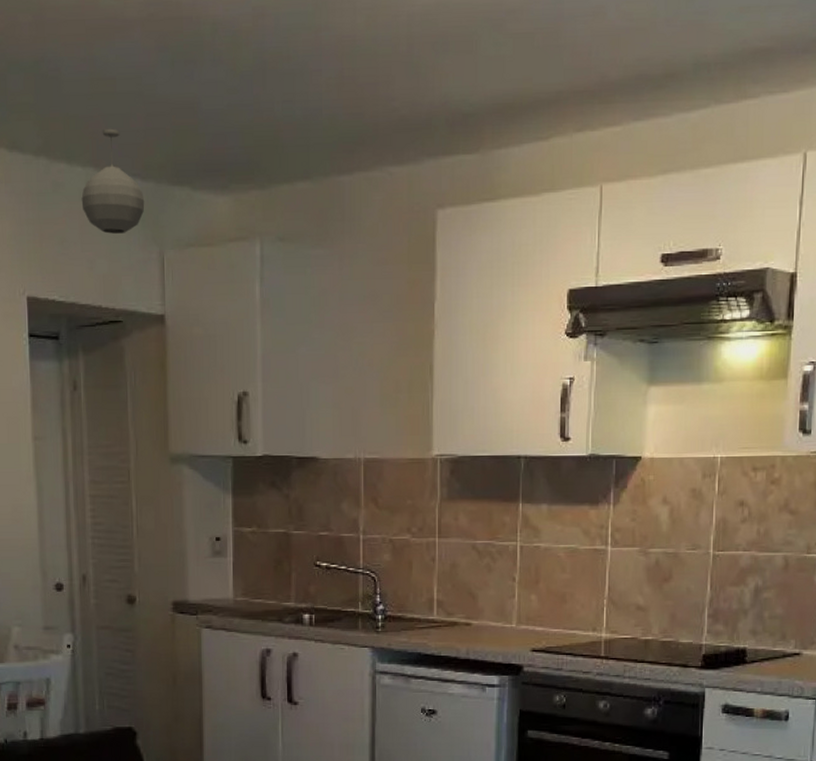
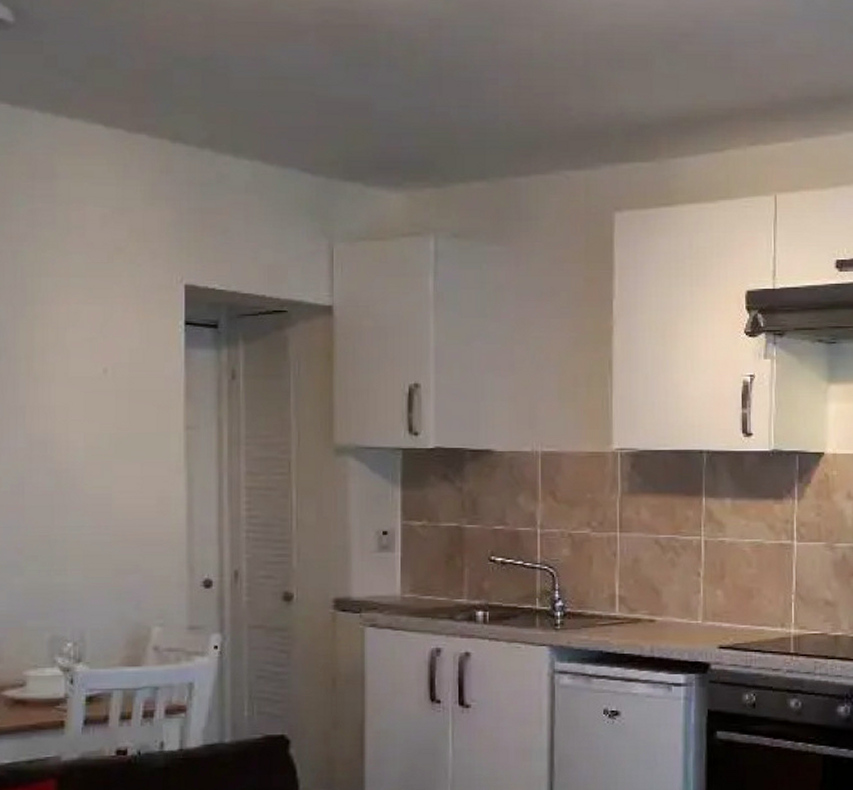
pendant light: present [81,128,145,234] -> none [247,124,315,225]

